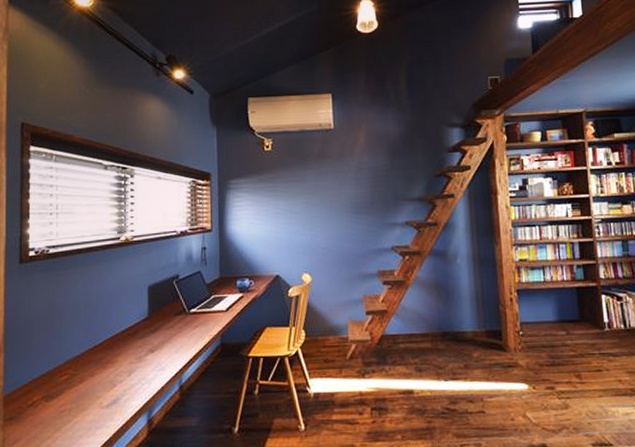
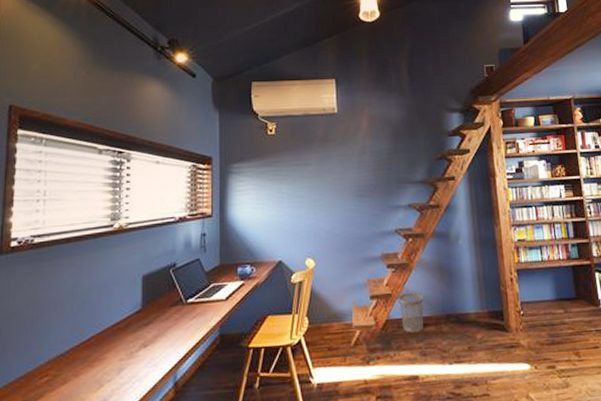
wastebasket: none [395,309,420,349] -> present [399,292,424,333]

